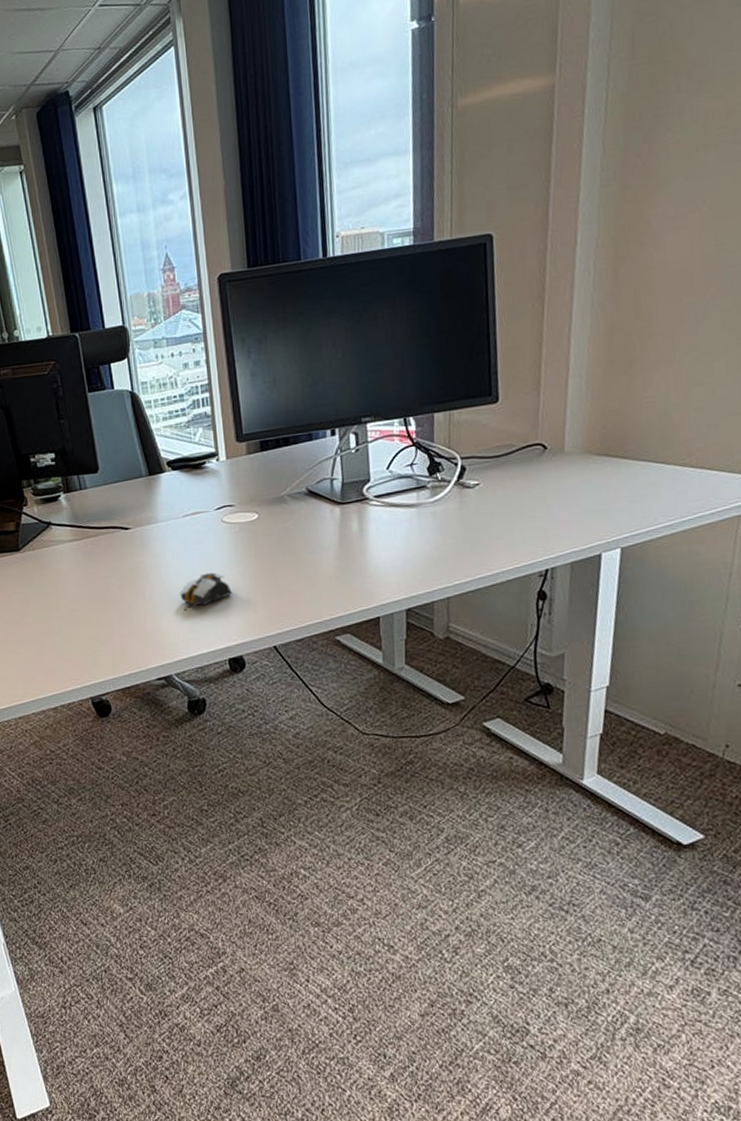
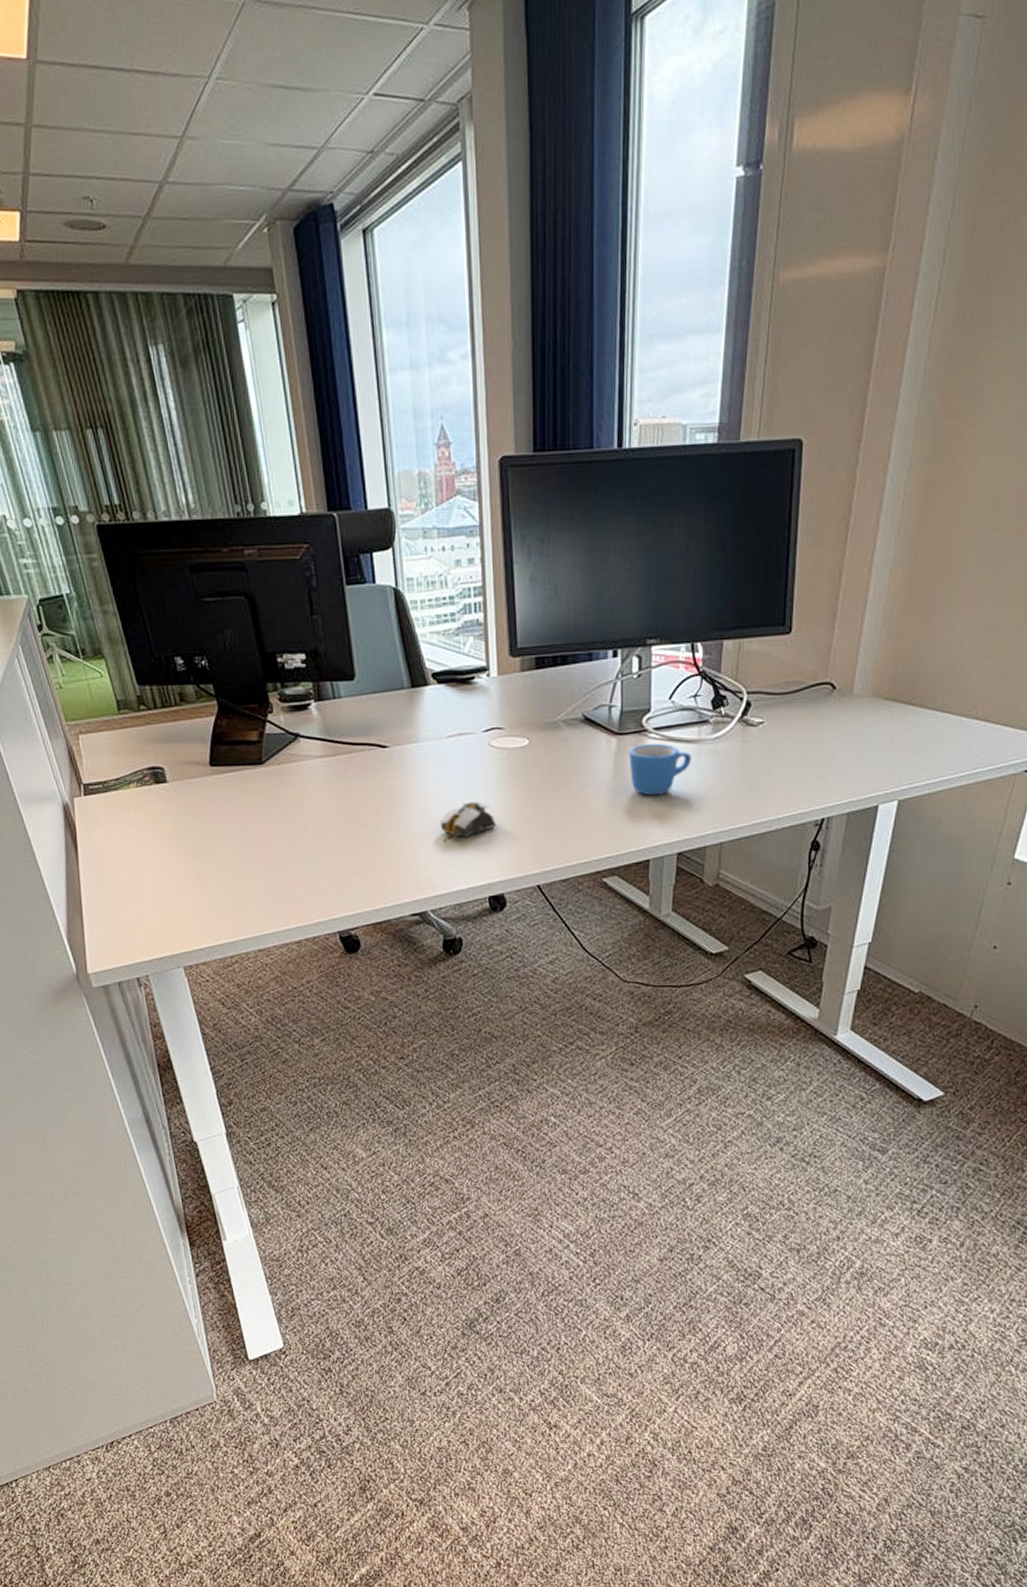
mug: none [352,509,413,558] -> present [629,743,691,796]

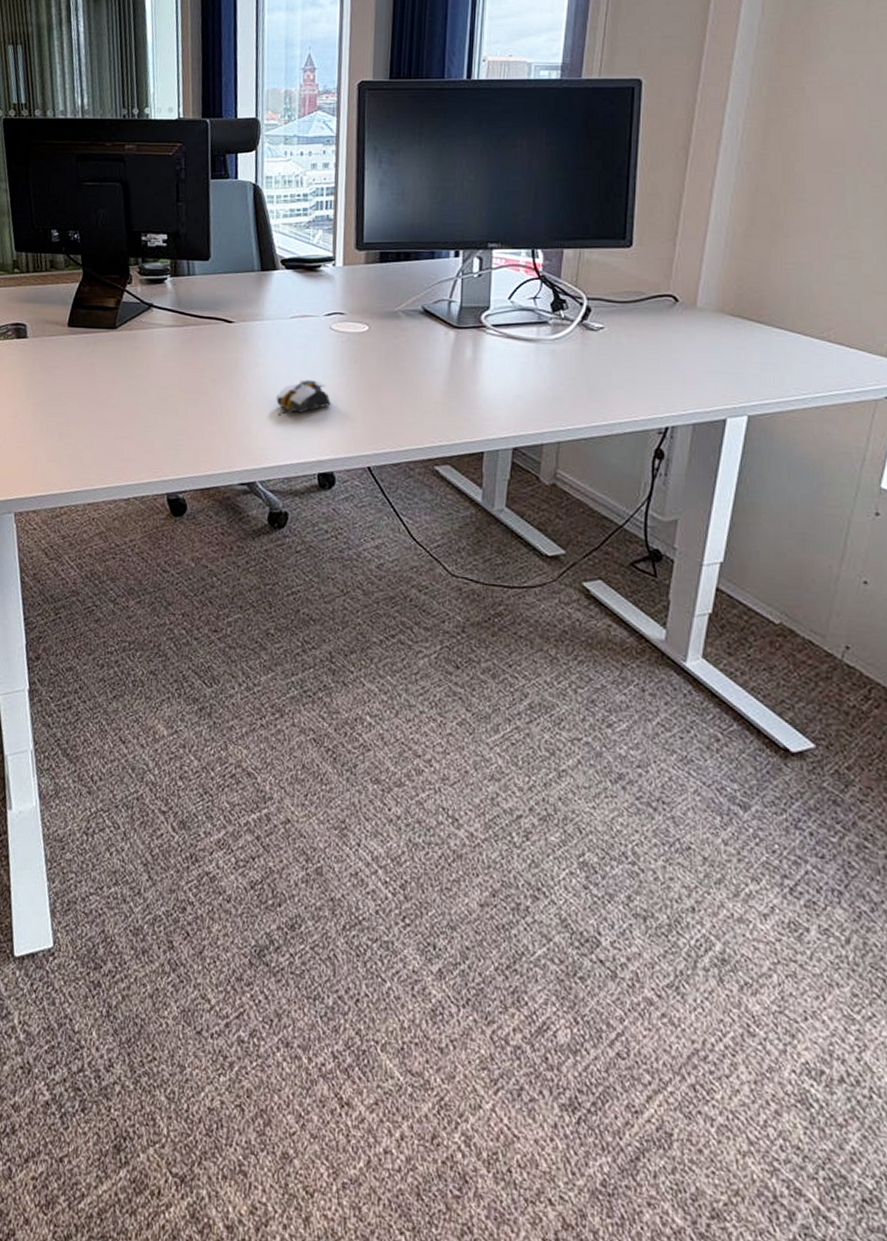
mug: present [629,743,691,796] -> none [466,339,529,390]

